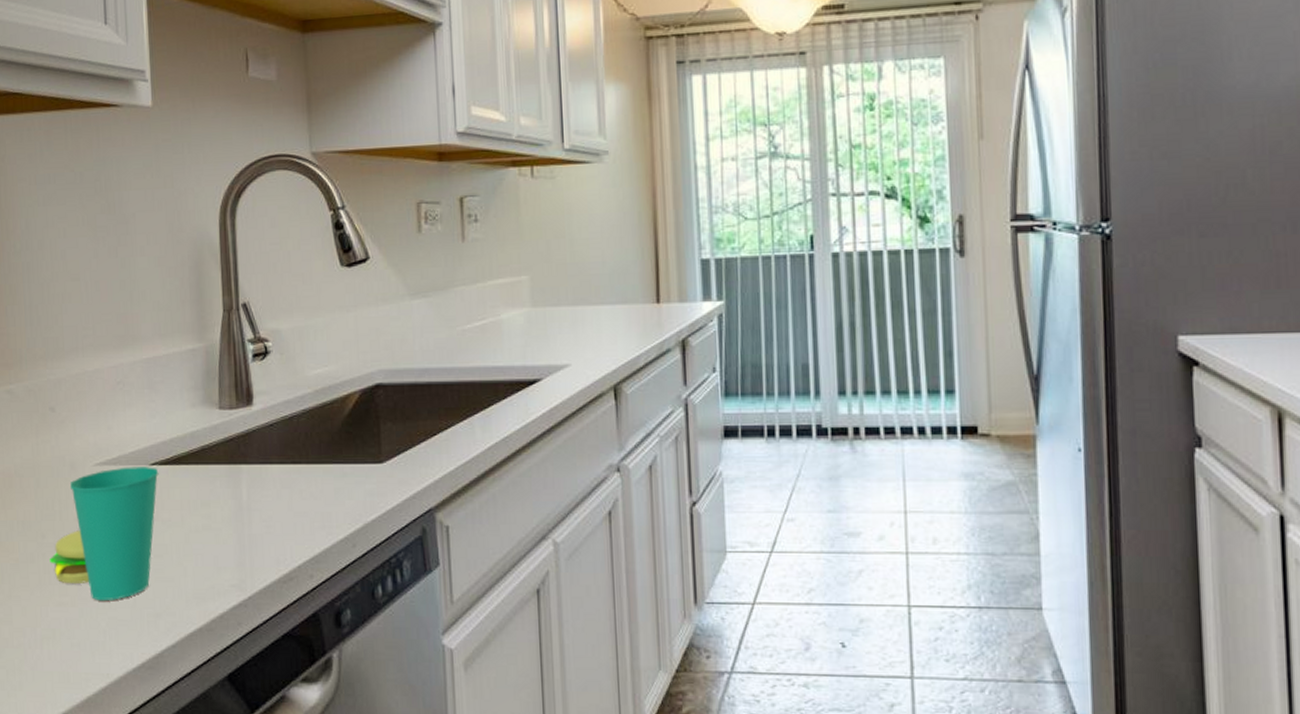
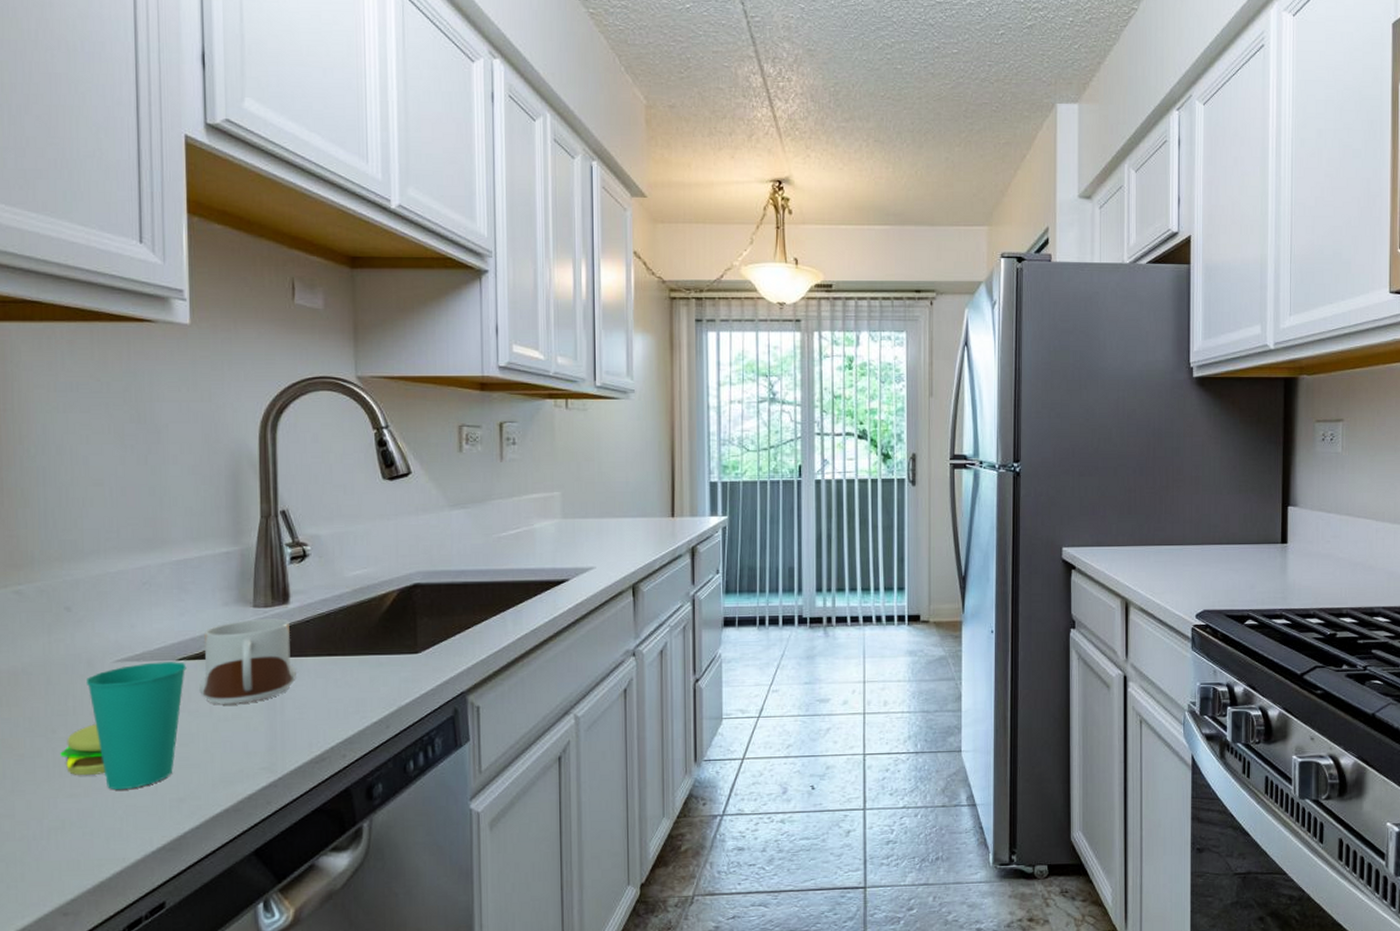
mug: none [171,421,262,514] -> present [199,618,296,704]

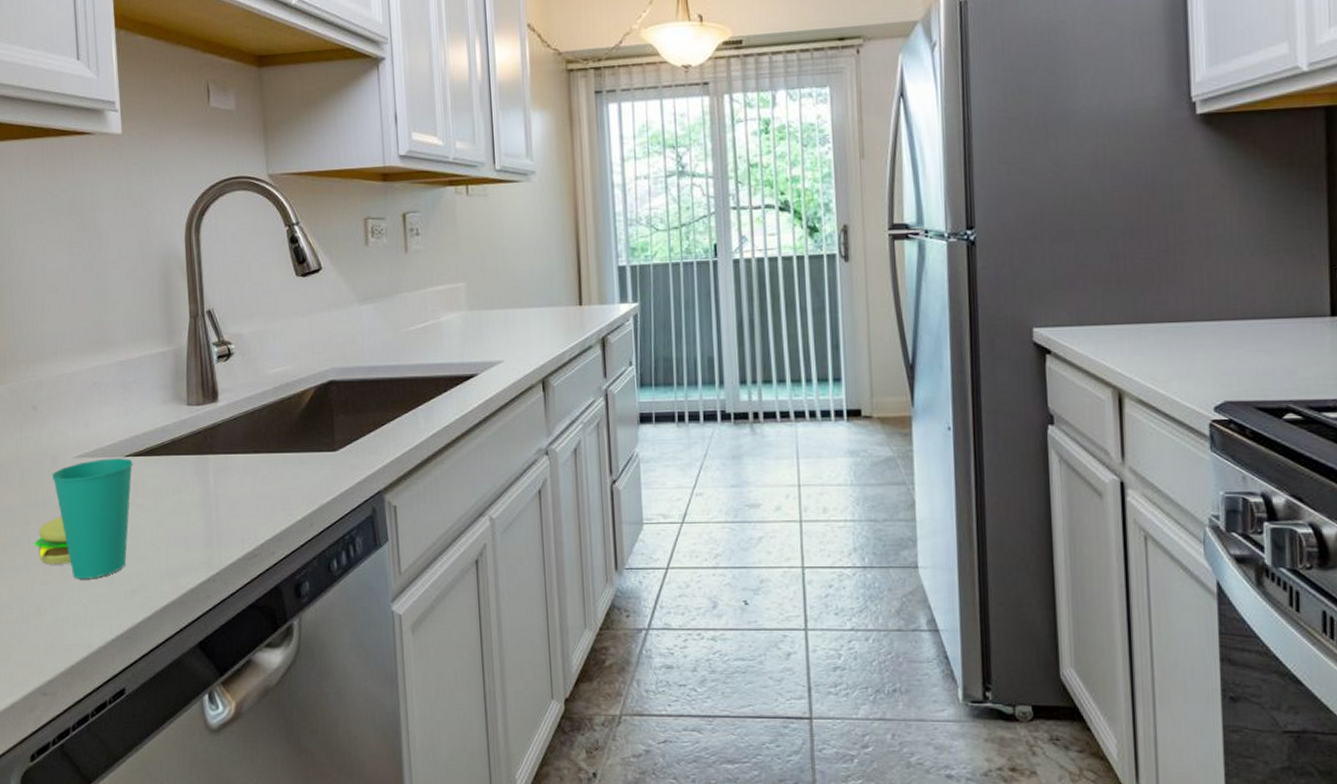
mug: present [199,618,296,704] -> none [145,416,227,499]

